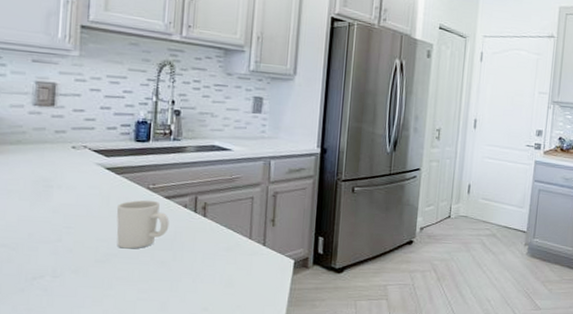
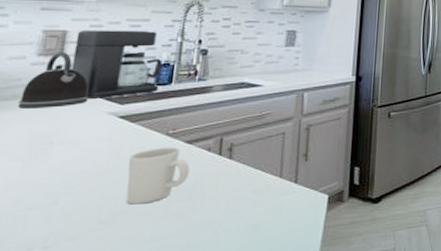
kettle: none [21,103,79,155] -> present [18,52,89,108]
coffee maker: none [62,83,141,150] -> present [71,30,163,99]

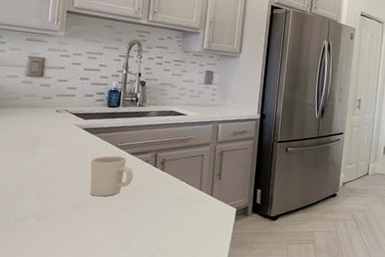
kettle: present [18,52,89,108] -> none [15,74,62,117]
coffee maker: present [71,30,163,99] -> none [49,58,113,113]

